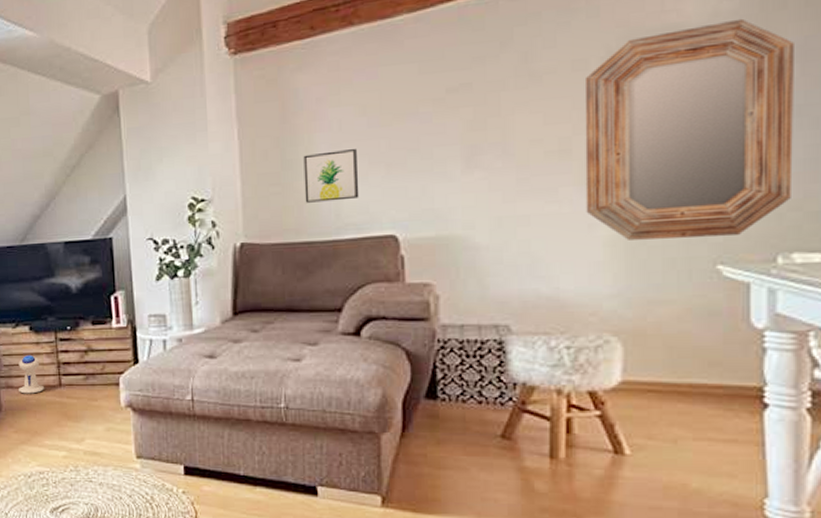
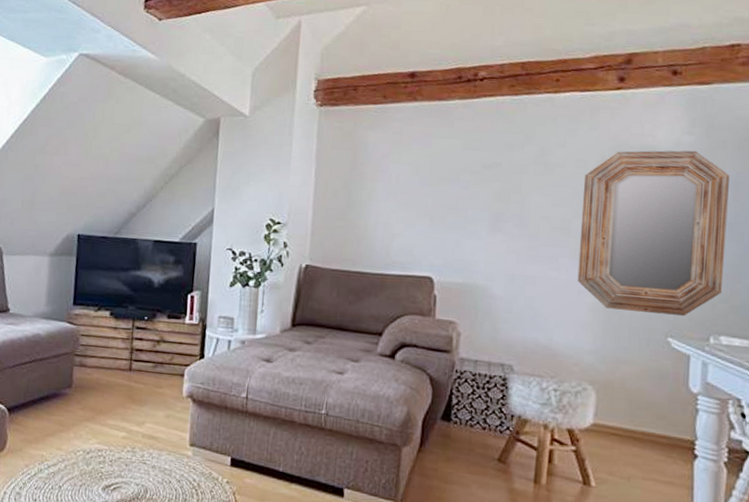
speaker: present [18,355,44,394] -> none [91,338,115,375]
wall art: present [303,149,359,203] -> none [363,199,409,242]

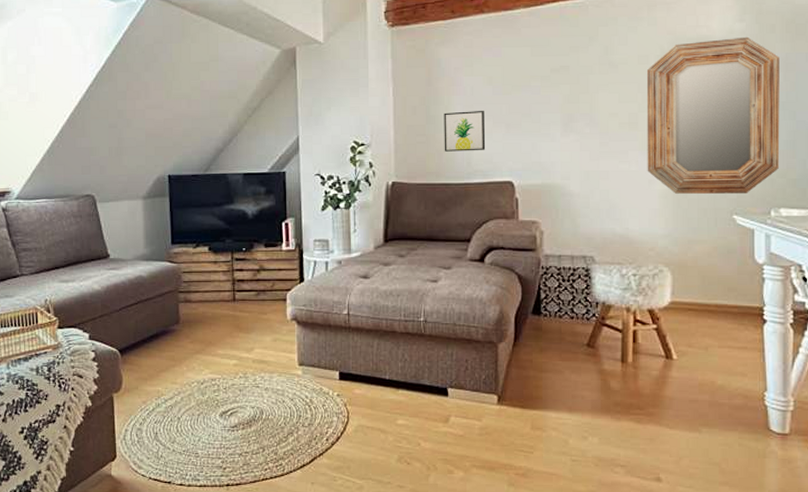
wall art: none [363,199,409,242] -> present [444,111,486,152]

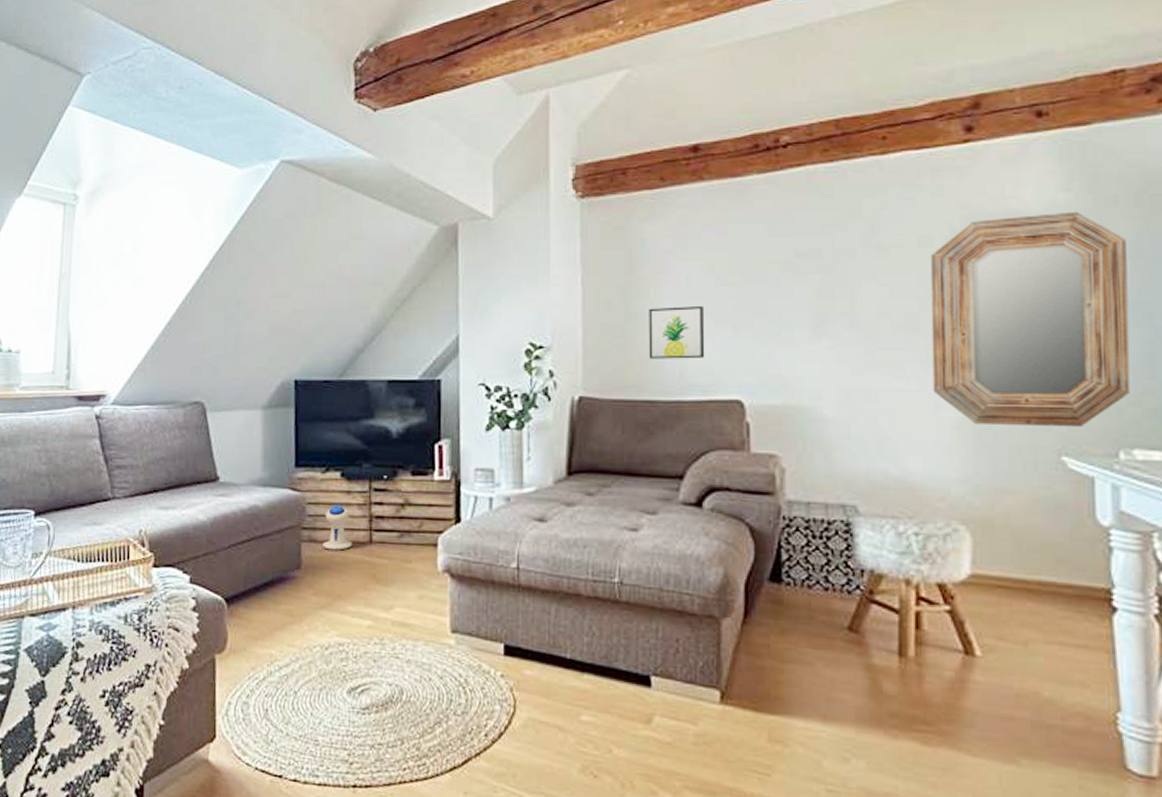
speaker: none [196,273,219,308] -> present [323,505,352,551]

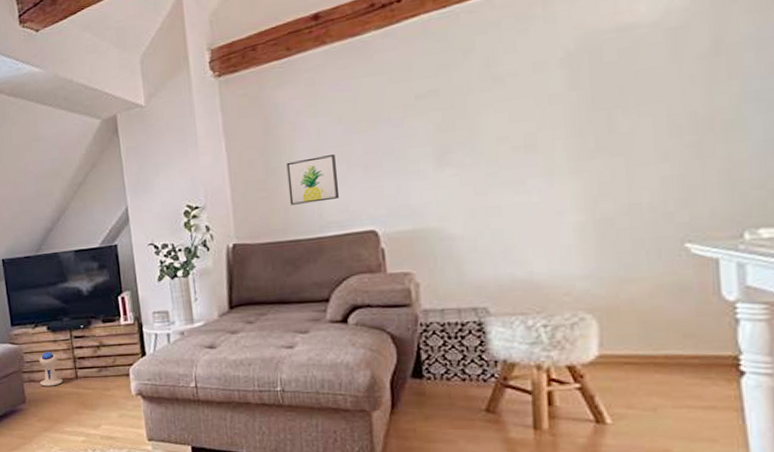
home mirror: present [930,211,1131,426] -> none [545,14,754,225]

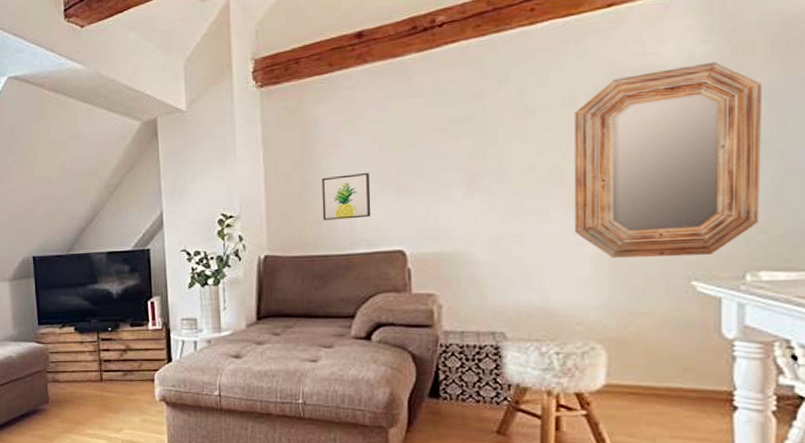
speaker: present [39,352,63,387] -> none [64,353,87,388]
home mirror: none [545,14,754,225] -> present [573,61,761,258]

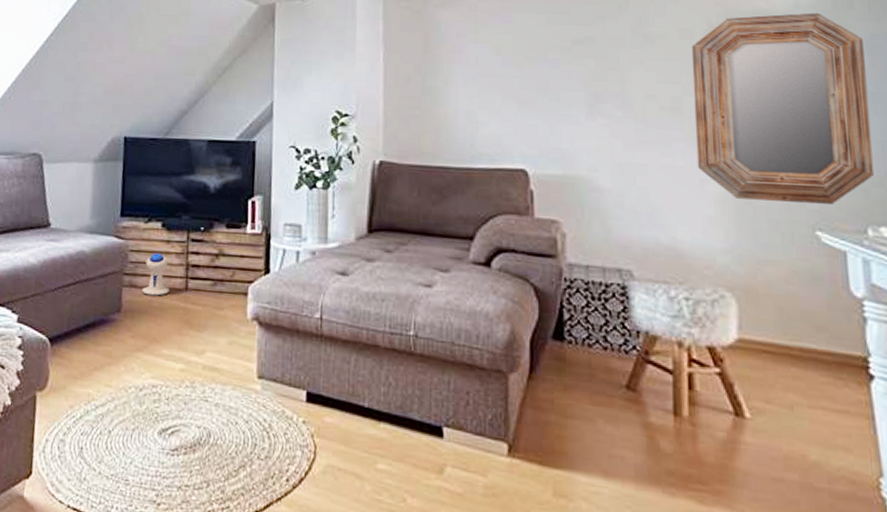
speaker: none [64,353,87,388] -> present [142,253,169,296]
wall art: present [321,173,371,220] -> none [442,83,493,131]

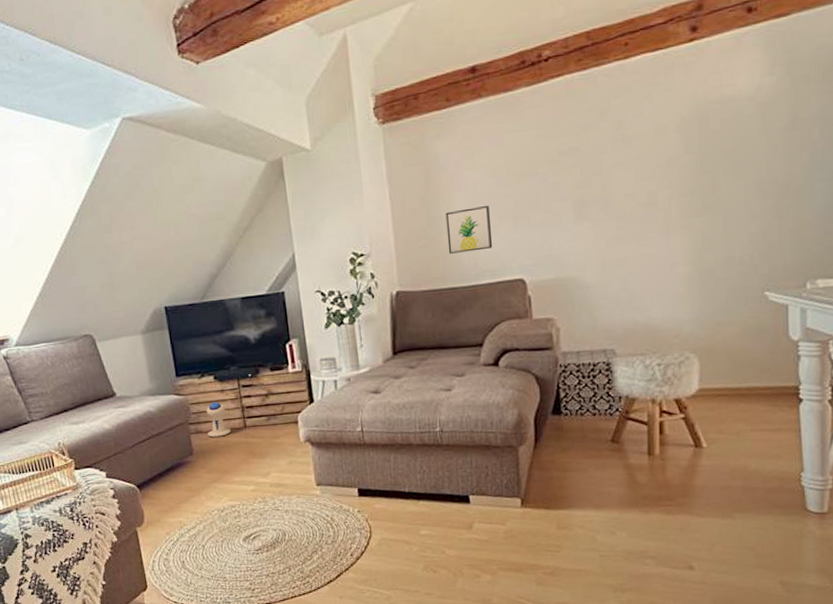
wall art: none [442,83,493,131] -> present [445,206,493,254]
home mirror: present [691,12,874,204] -> none [665,91,816,275]

